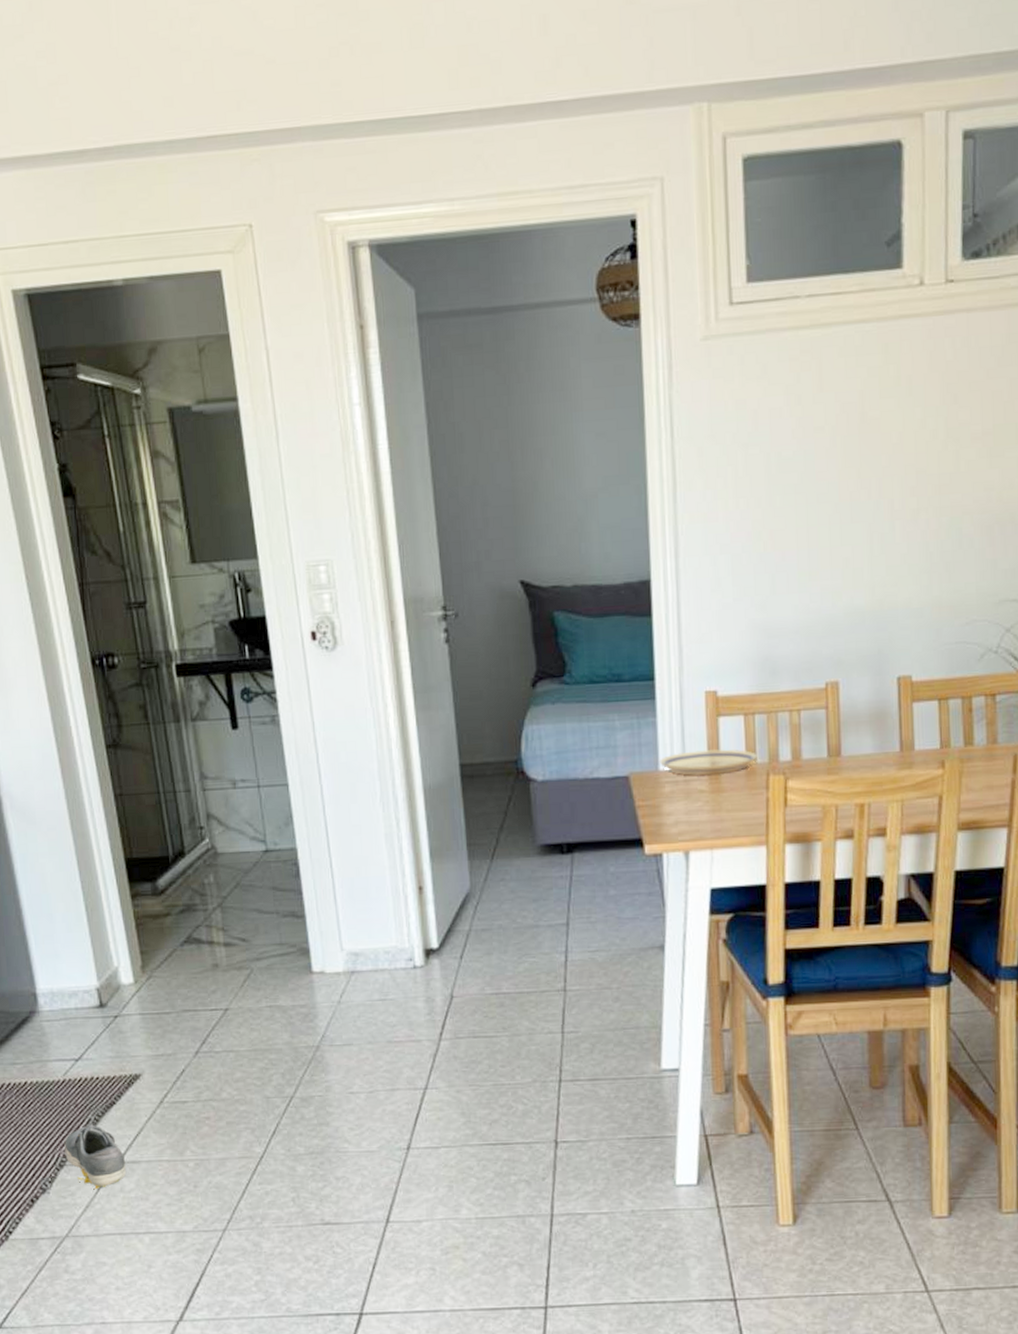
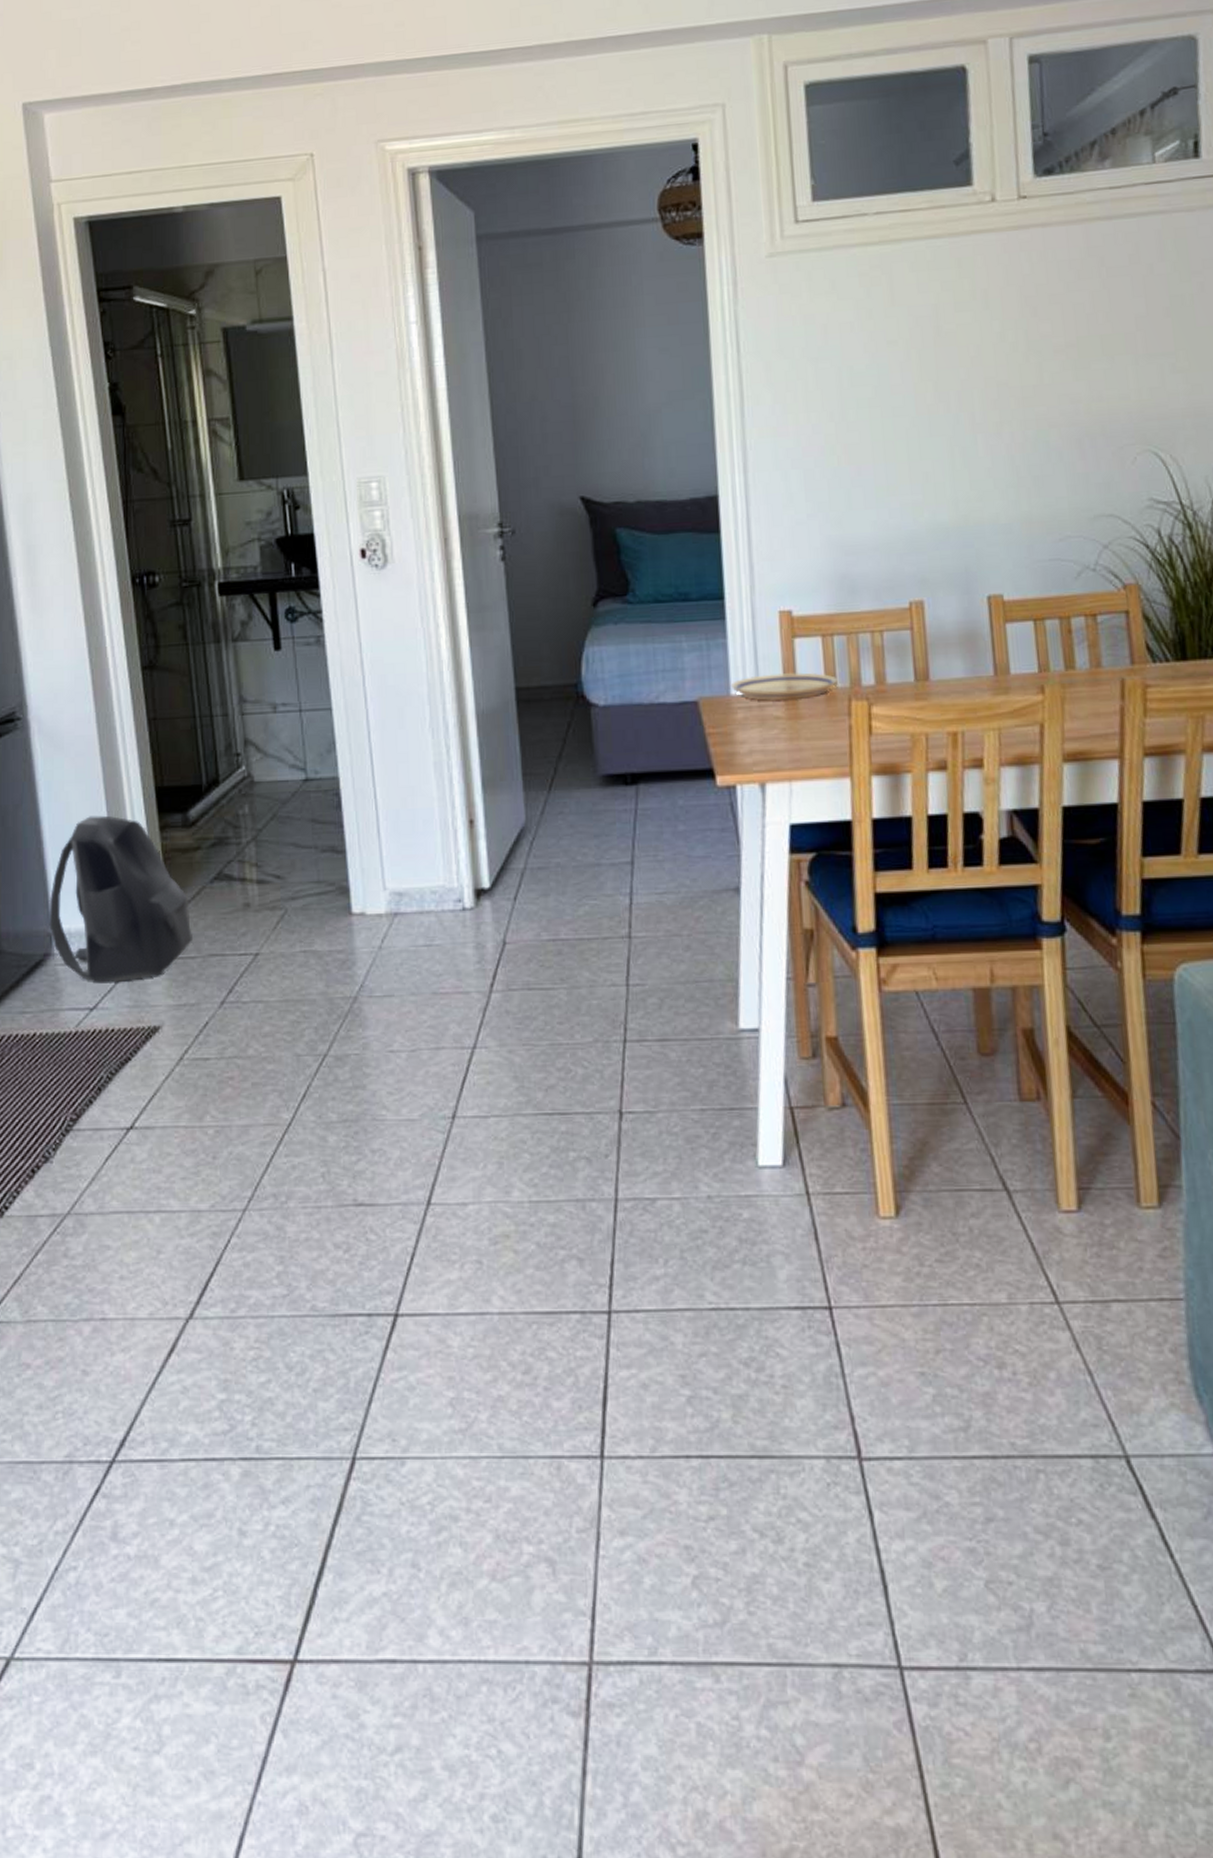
shoe: present [25,1123,127,1190] -> none [29,1082,139,1160]
backpack: none [31,885,168,1037] -> present [49,815,194,983]

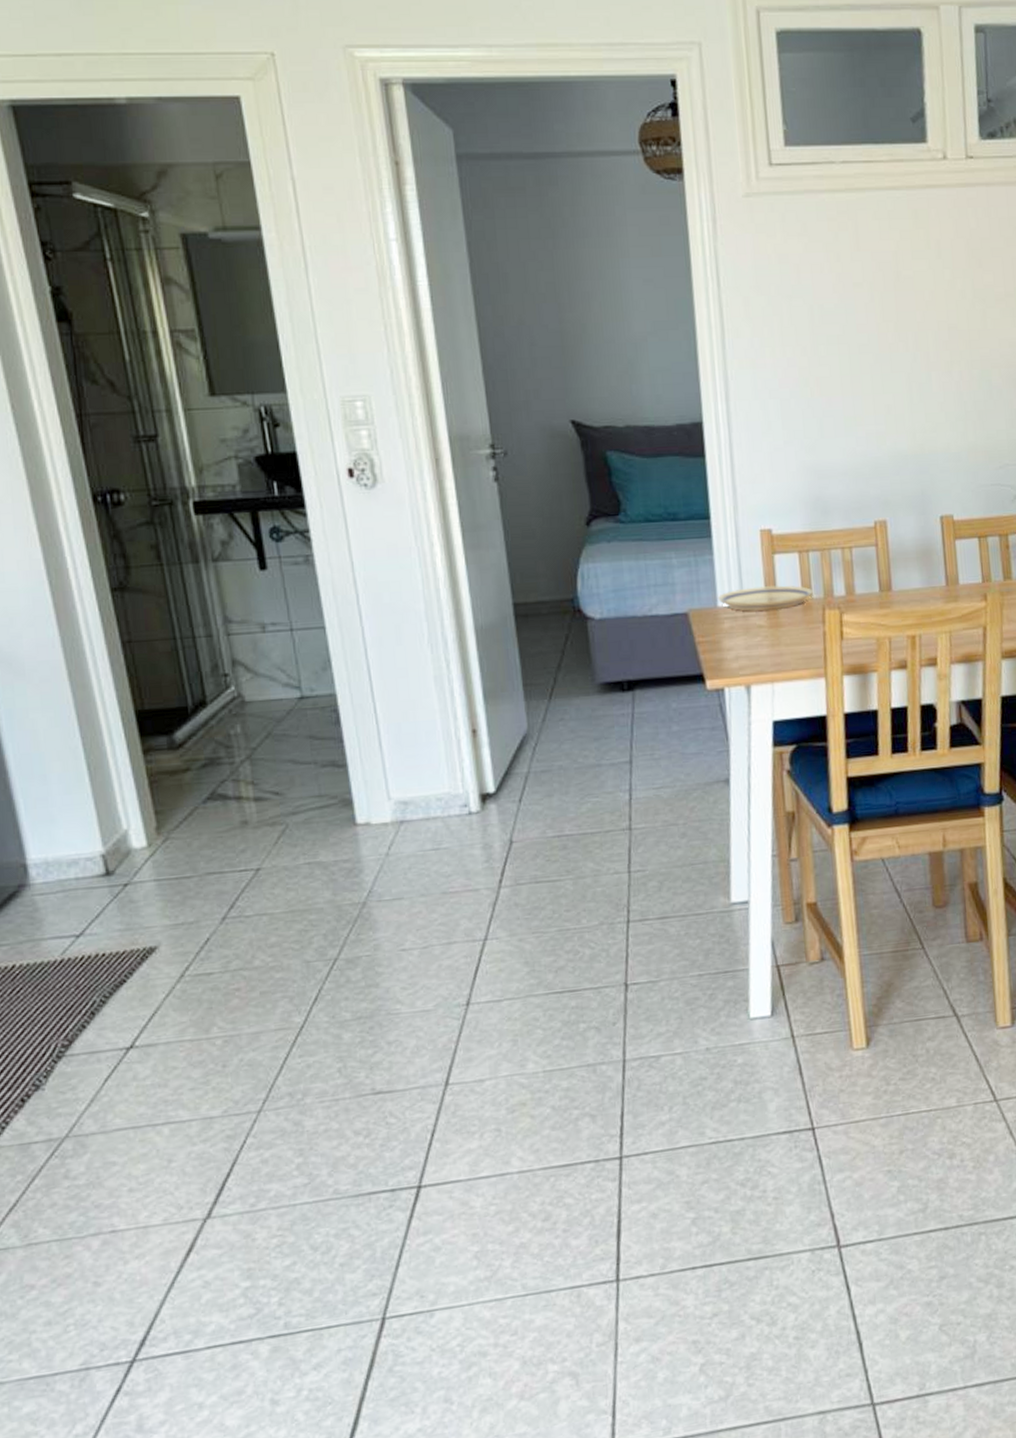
backpack: present [49,815,194,983] -> none [20,741,188,909]

